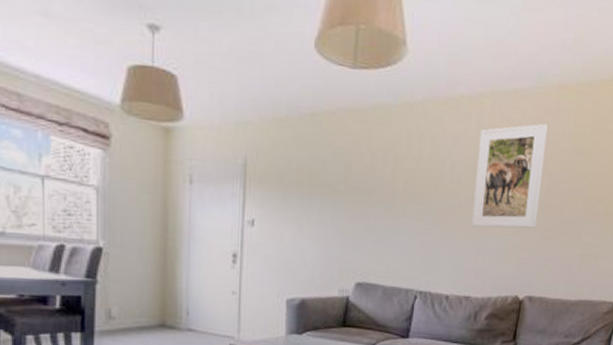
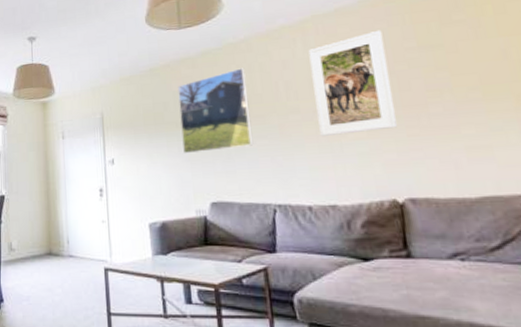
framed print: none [336,135,416,227] -> present [177,68,254,154]

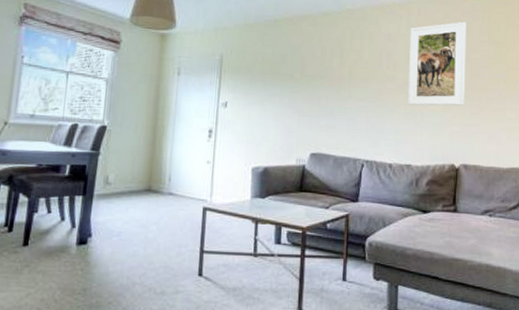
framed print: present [177,68,254,154] -> none [293,33,357,106]

